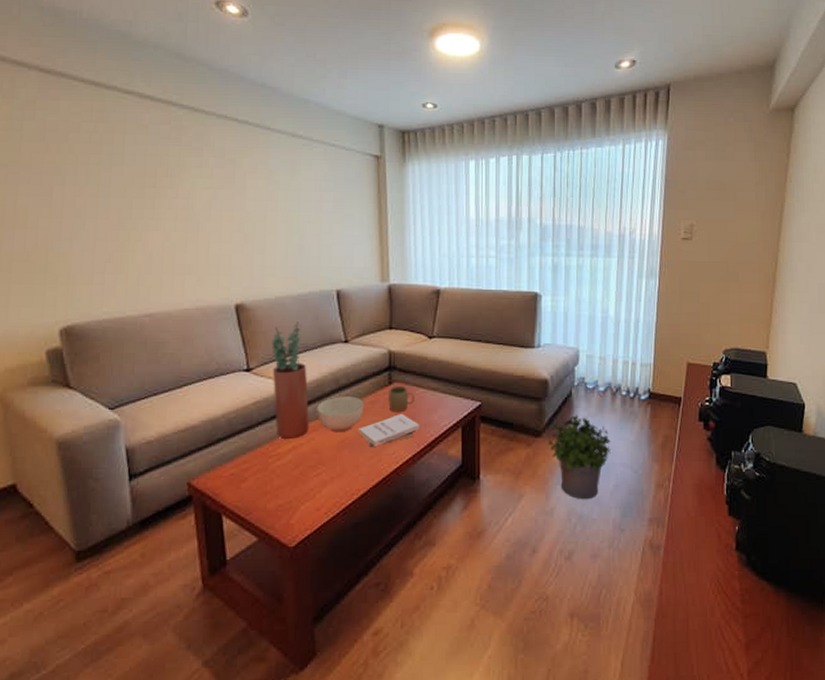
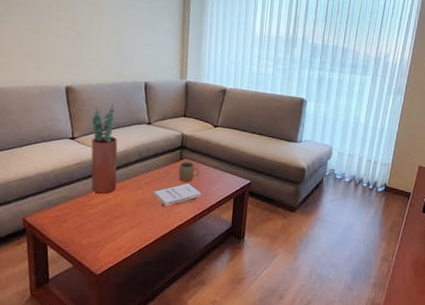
bowl: present [316,395,365,433] -> none [122,165,160,193]
potted plant: present [547,415,611,499] -> none [299,198,350,263]

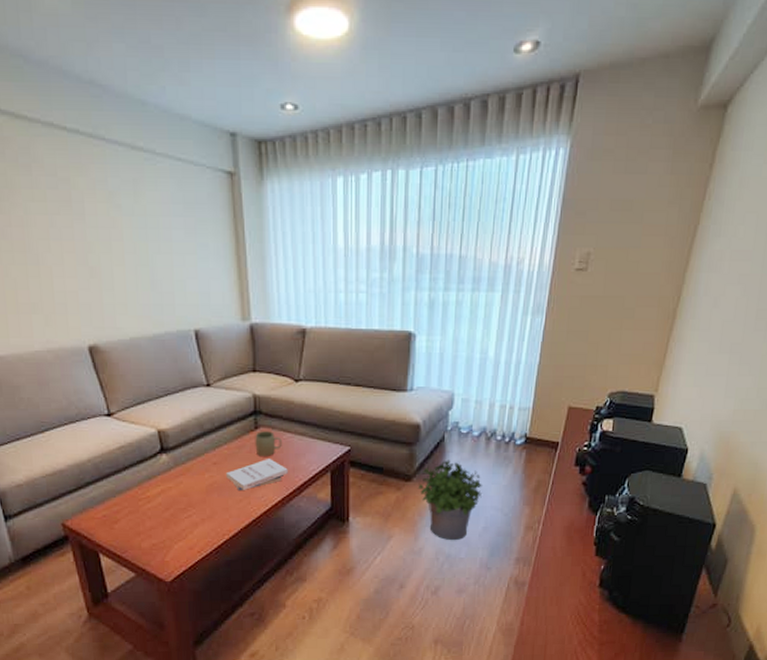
vase: present [91,104,118,194] -> none [130,364,177,482]
potted plant: none [299,198,350,263] -> present [417,460,482,540]

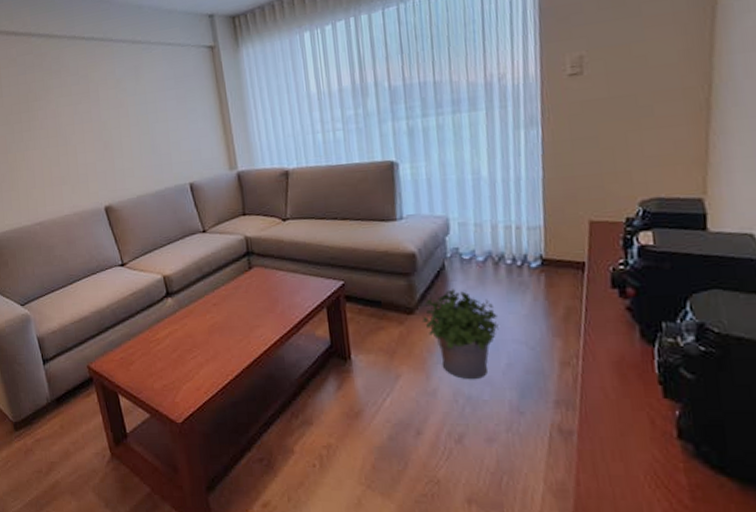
books: present [226,459,288,490] -> none [226,297,284,330]
mug: present [255,431,282,456] -> none [249,270,276,295]

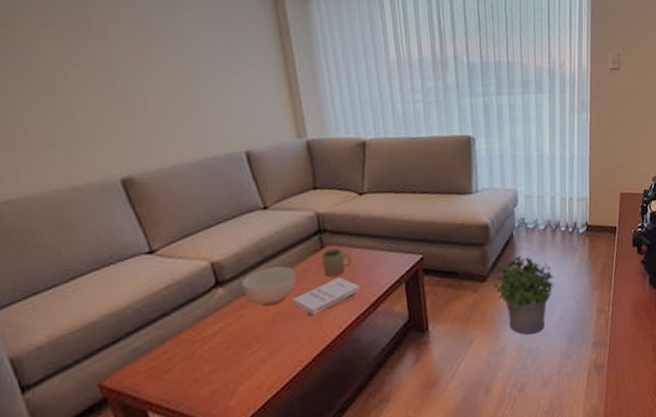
bowl: none [185,282,229,318] -> present [240,265,297,307]
books: none [226,297,284,330] -> present [293,277,360,316]
mug: none [249,270,276,295] -> present [321,249,351,277]

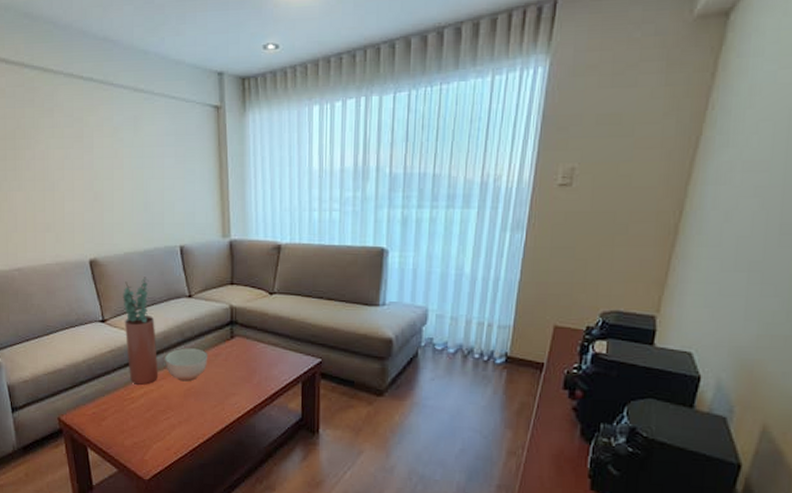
vase: none [175,191,236,322] -> present [123,277,159,385]
books: present [293,277,360,316] -> none [203,367,260,396]
mug: present [321,249,351,277] -> none [230,341,256,365]
potted plant: present [493,255,554,335] -> none [389,376,459,460]

